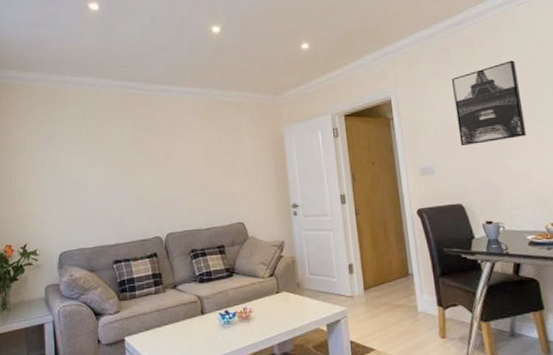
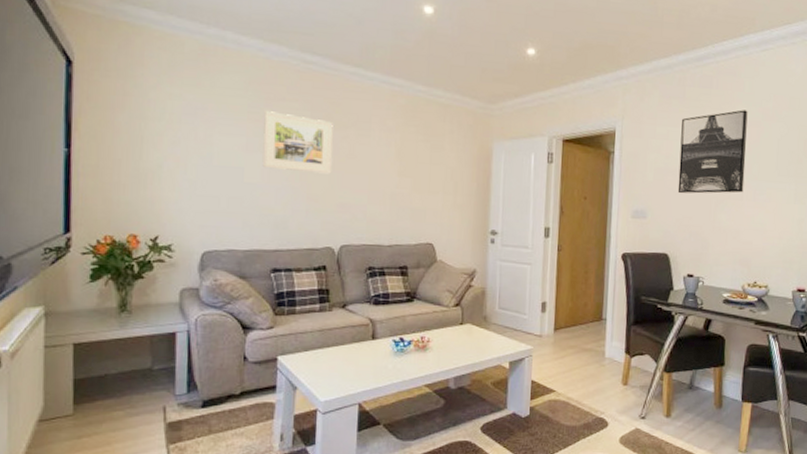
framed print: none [98,131,154,178] -> present [262,111,333,174]

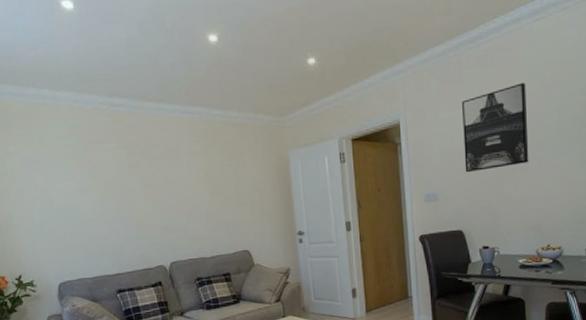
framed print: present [262,111,333,174] -> none [87,154,153,205]

